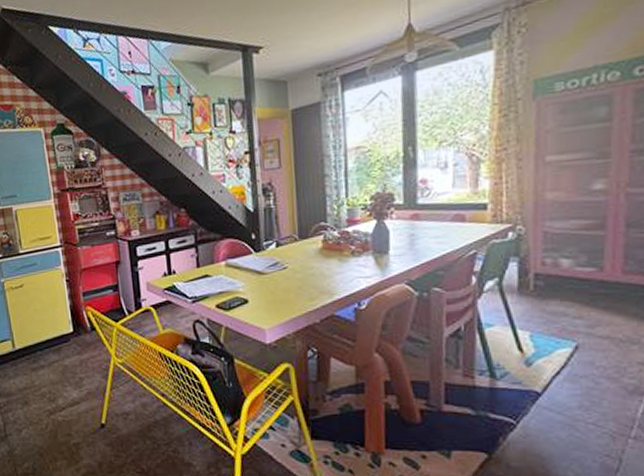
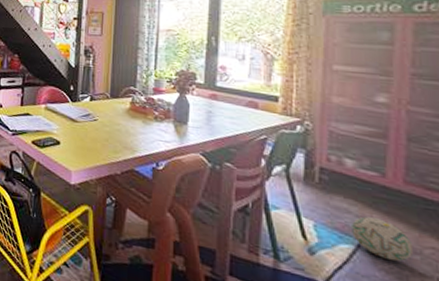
ball: none [567,315,632,355] -> present [350,216,414,262]

